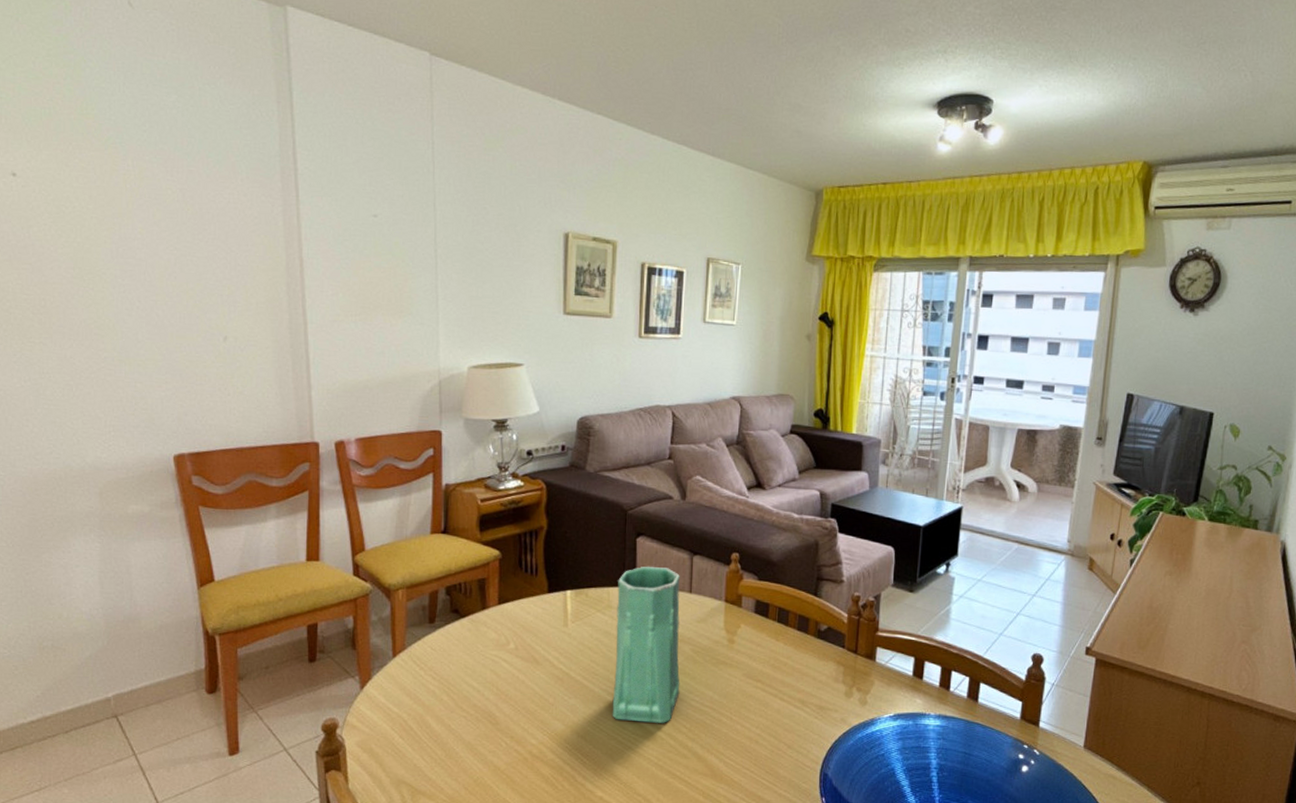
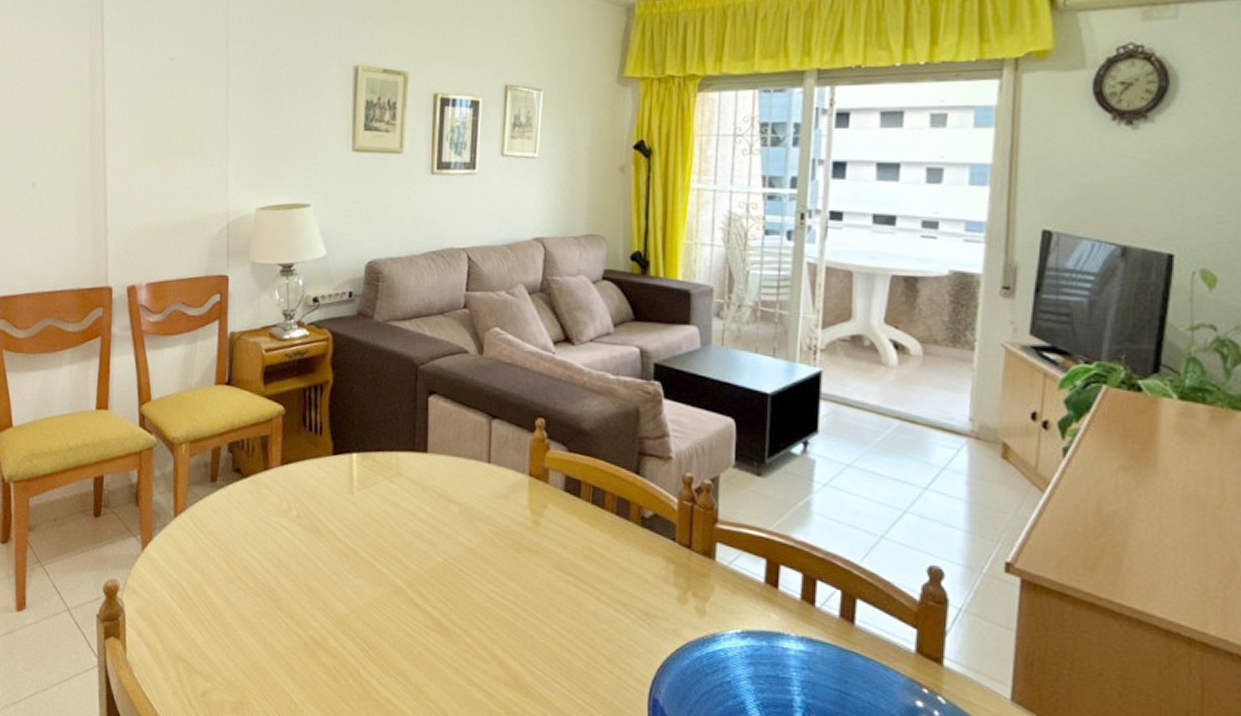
vase: present [612,566,680,723] -> none [400,429,478,617]

